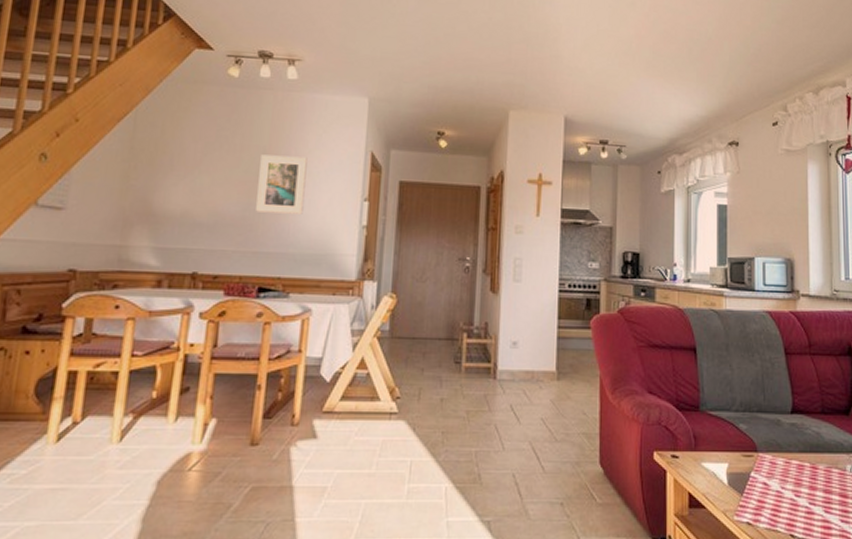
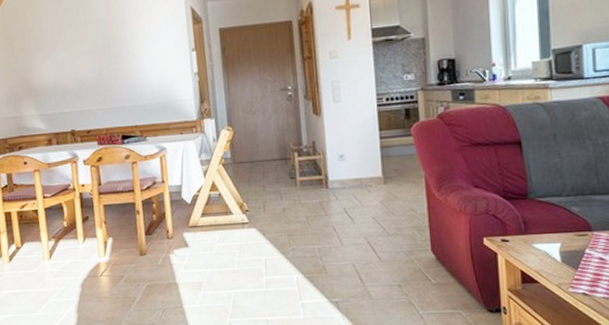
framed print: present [256,154,308,214] -> none [102,22,144,75]

